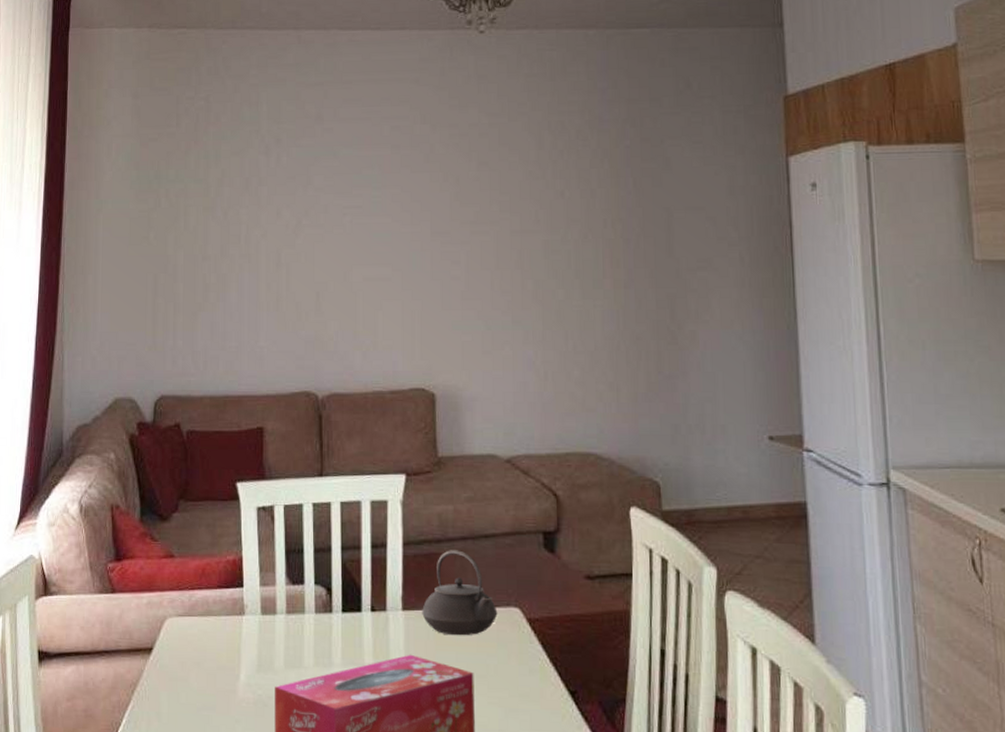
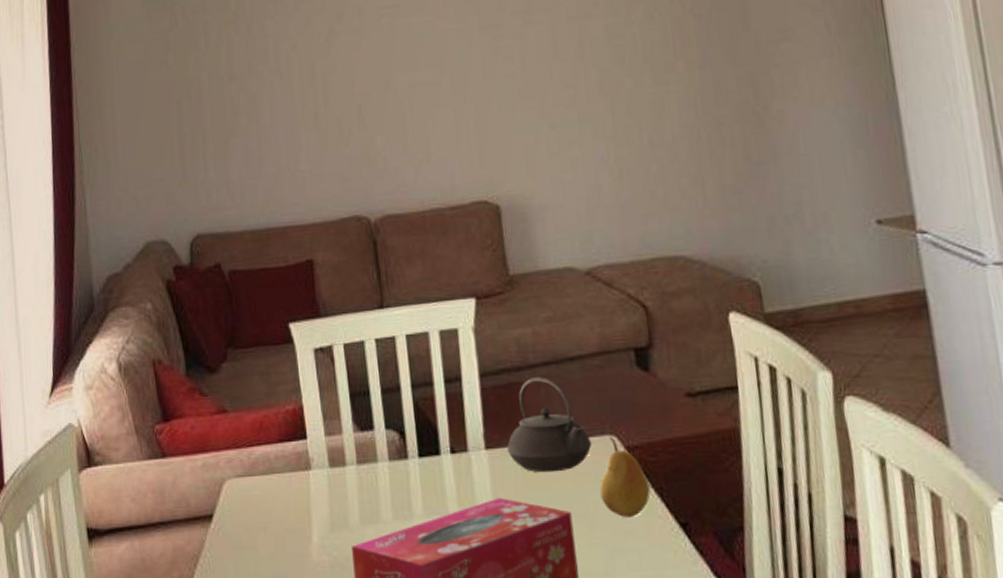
fruit: none [501,609,546,682] -> present [600,437,651,517]

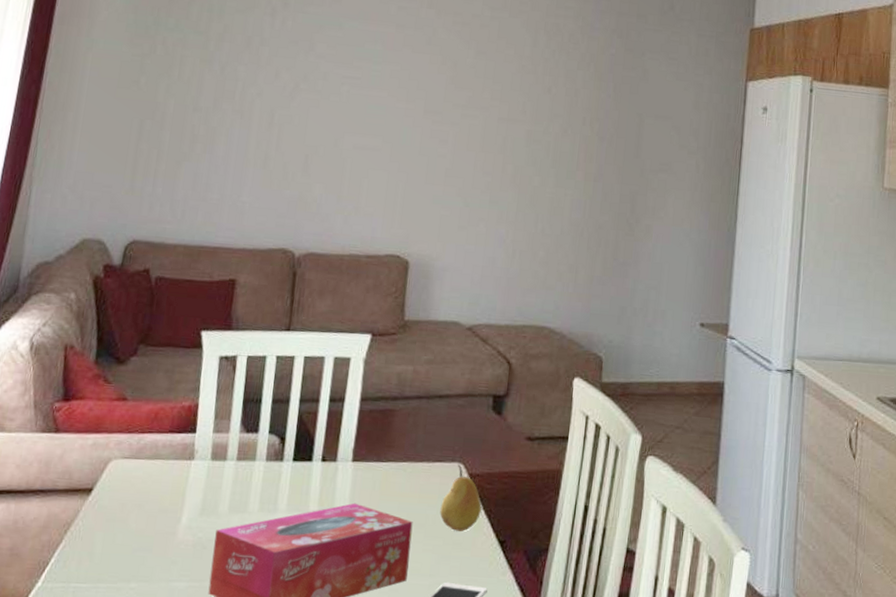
teapot: present [507,377,592,473] -> none [370,407,443,488]

